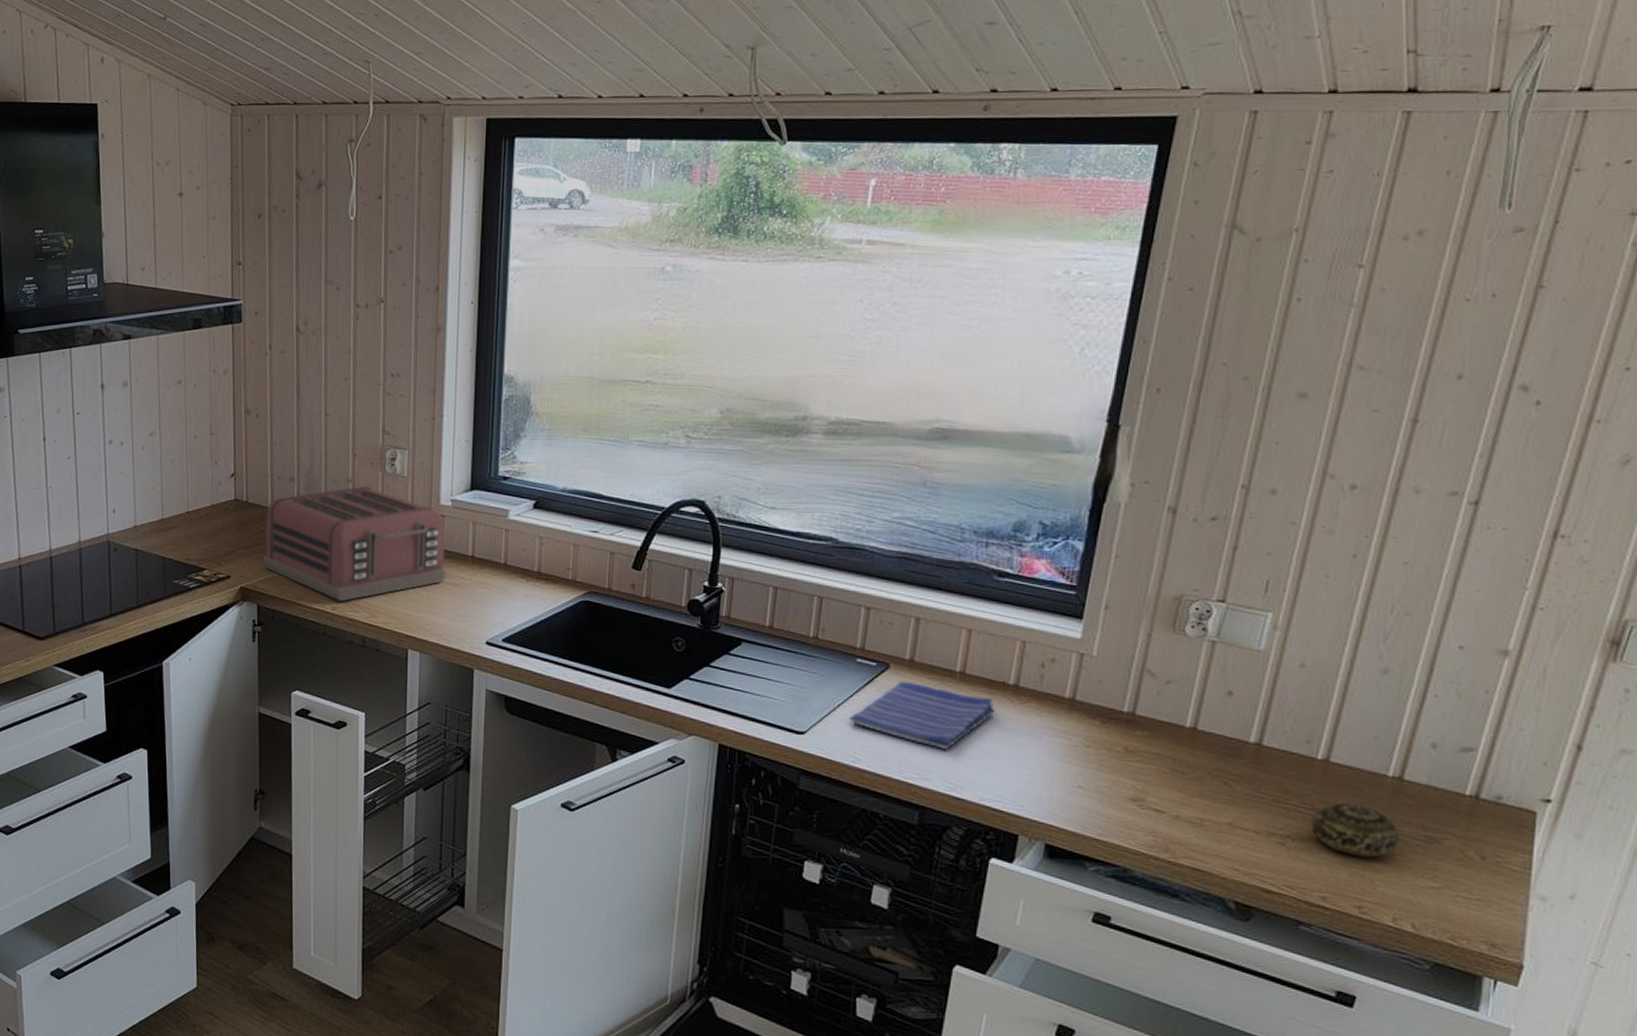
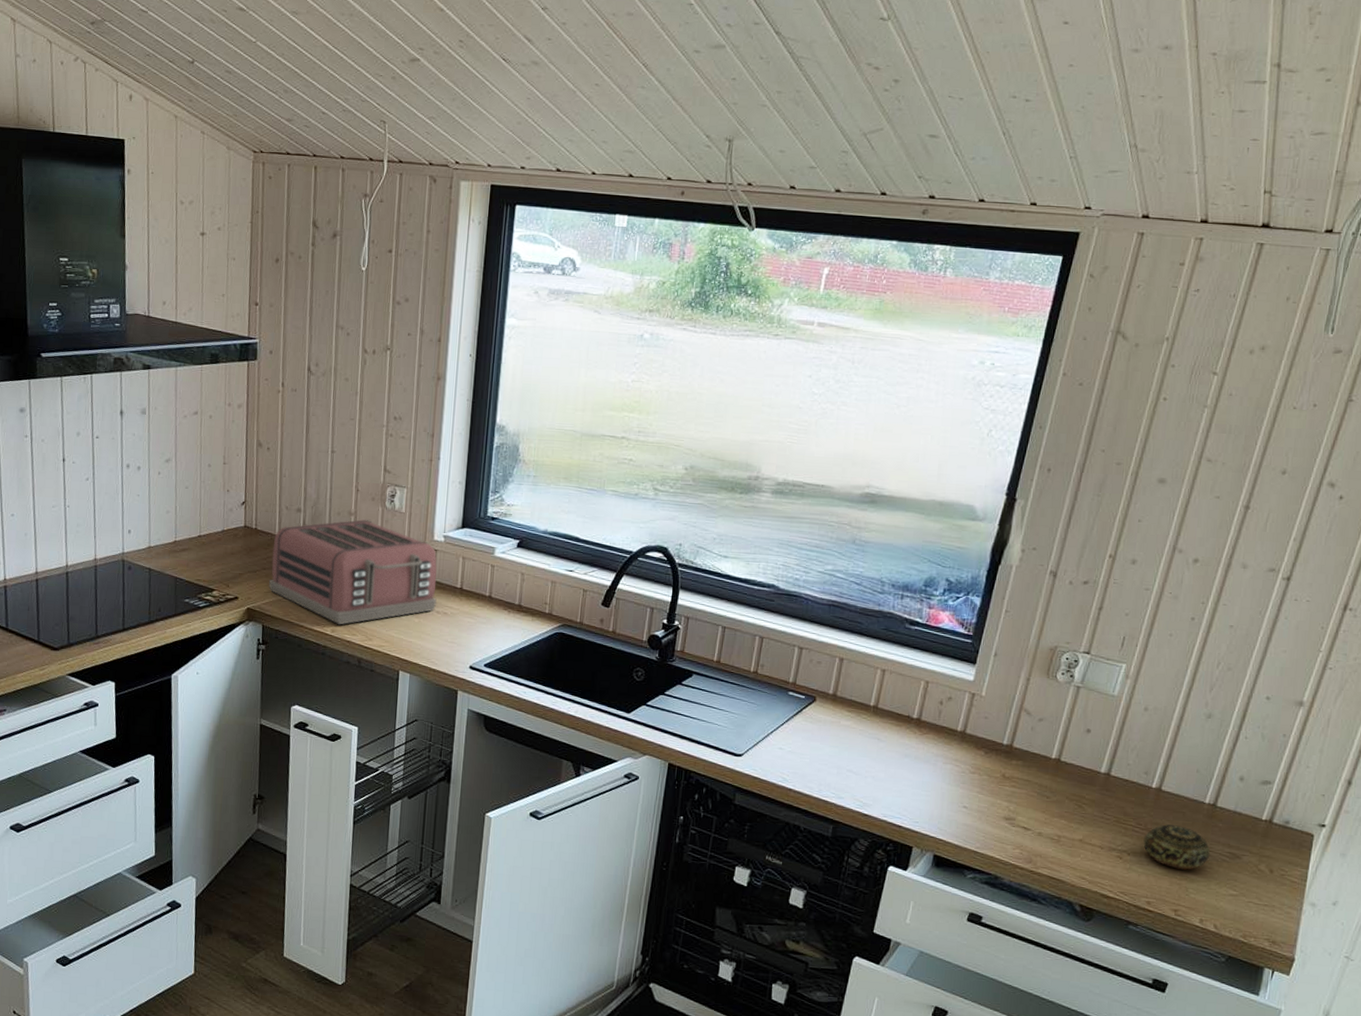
dish towel: present [849,681,995,750] -> none [780,712,900,773]

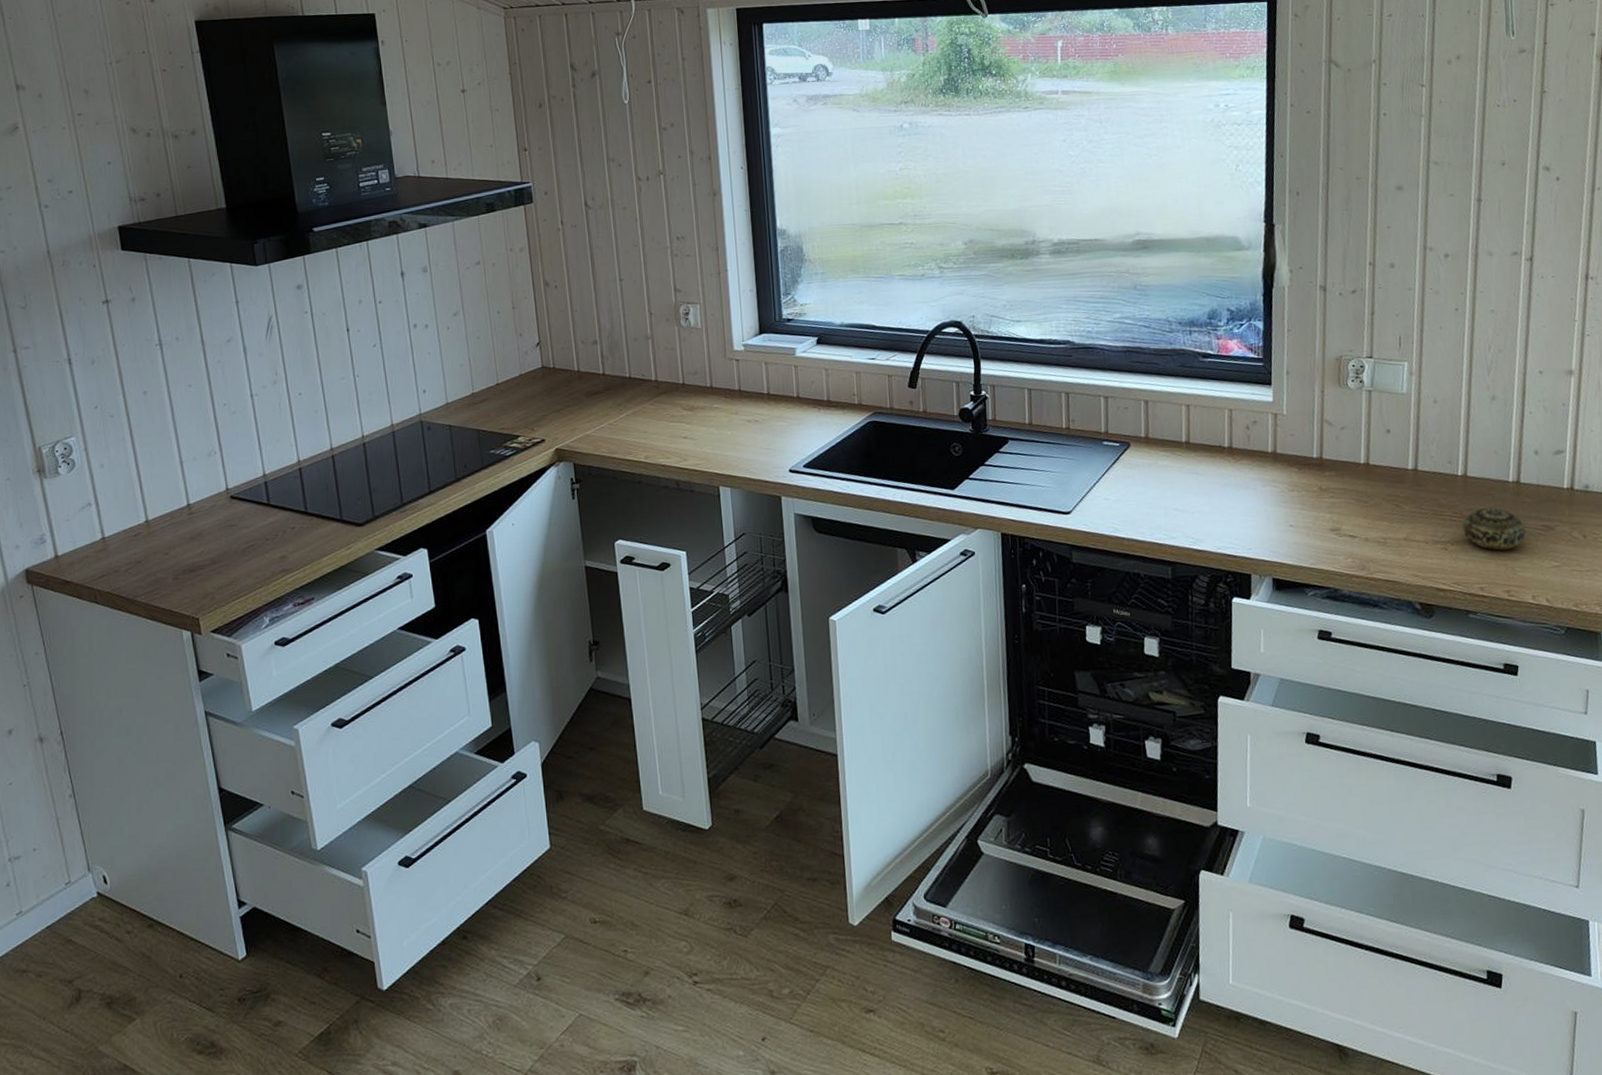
toaster: present [269,519,437,625] -> none [573,340,747,451]

